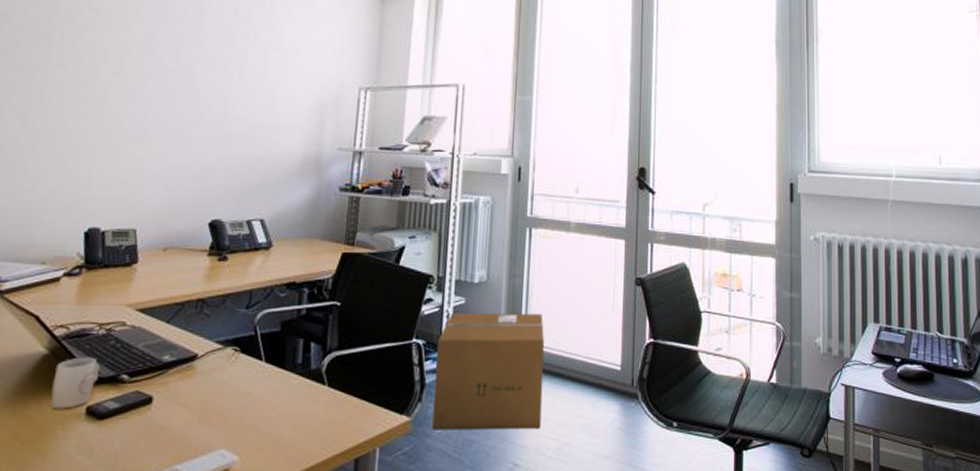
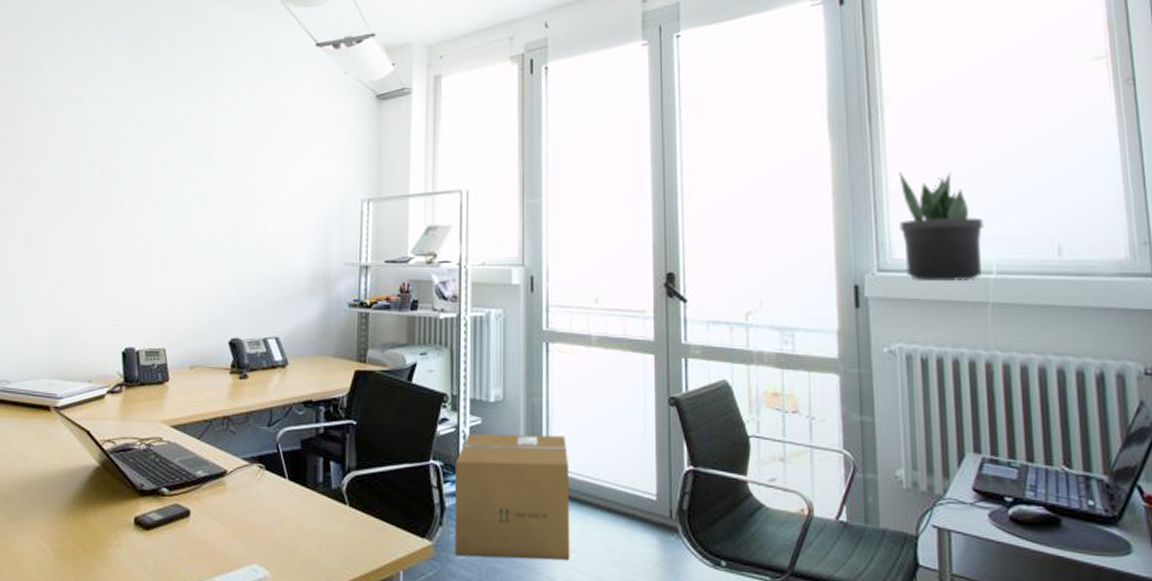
mug: present [50,357,101,409] -> none [104,470,144,519]
planter: none [826,91,887,182] -> present [899,172,984,281]

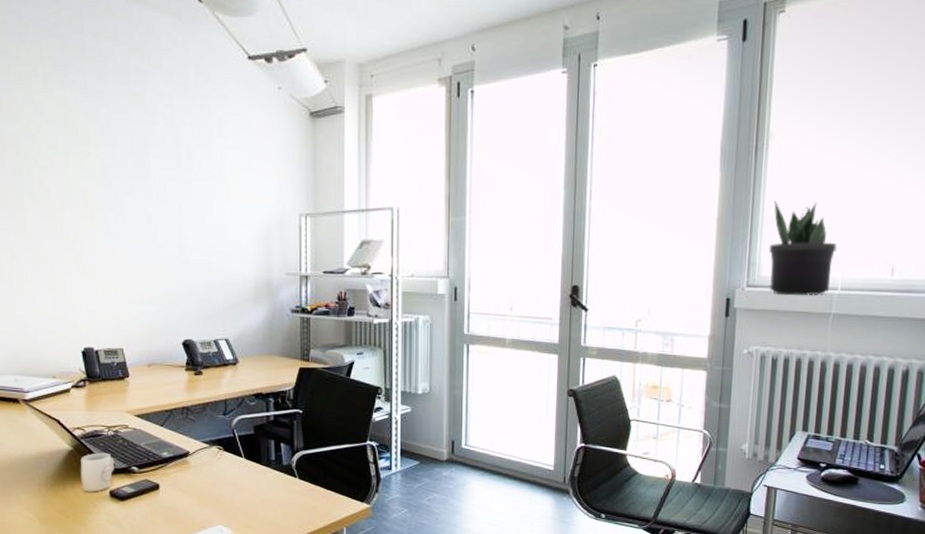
mug: none [104,470,144,519] -> present [80,452,115,492]
box: present [455,433,570,560] -> none [389,419,484,516]

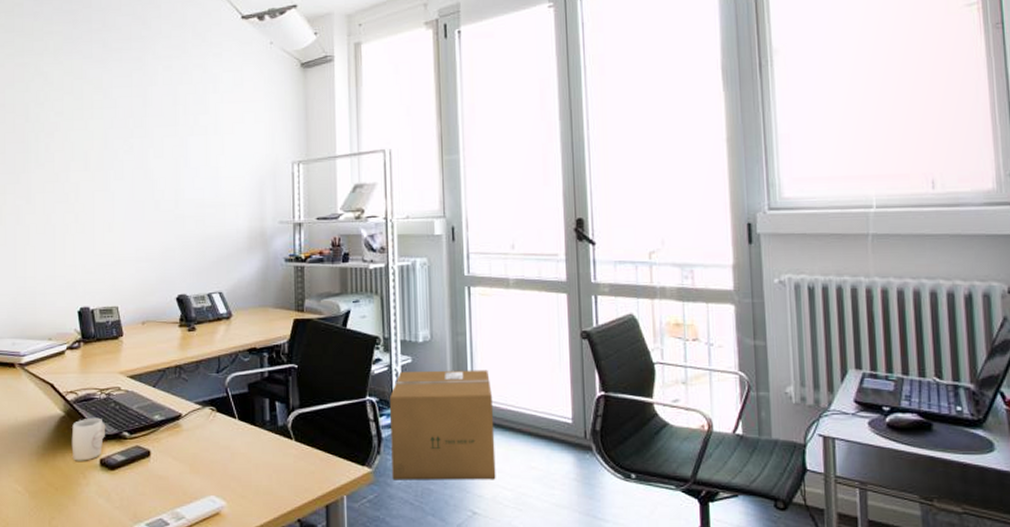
box: none [389,419,484,516] -> present [390,369,496,480]
planter: present [769,201,837,295] -> none [787,116,864,216]

